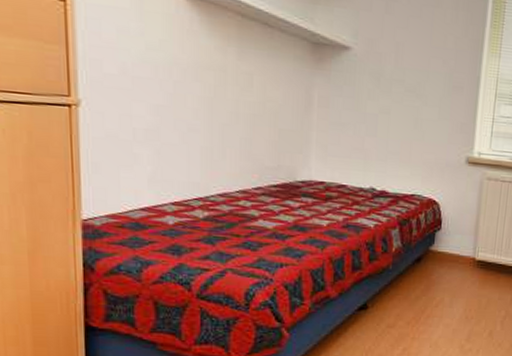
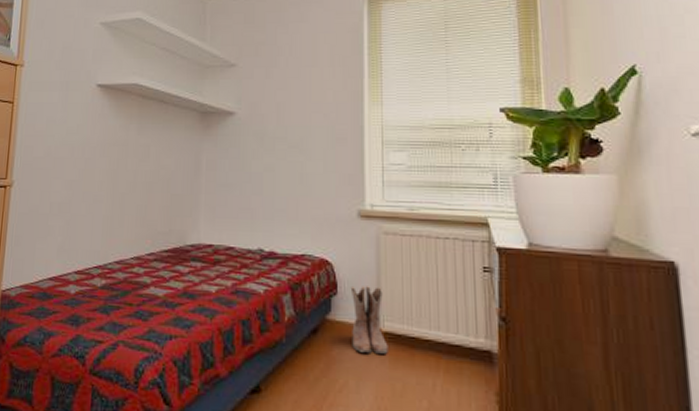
boots: none [450,222,480,278] -> present [350,285,388,355]

